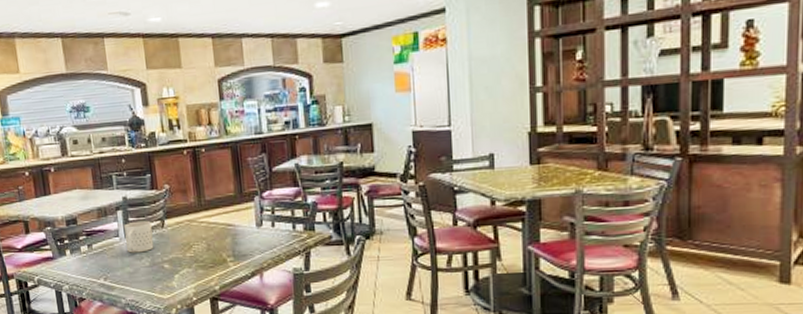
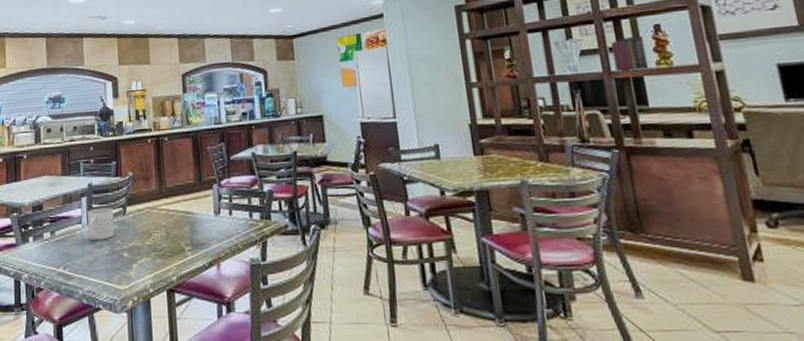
books: none [695,32,732,74] -> present [611,35,649,72]

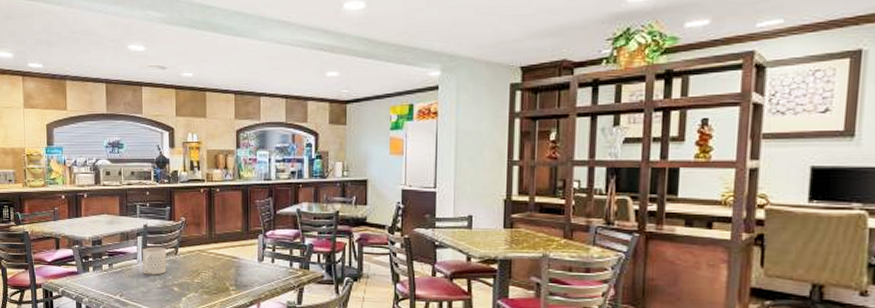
books: present [611,35,649,72] -> none [655,128,689,161]

